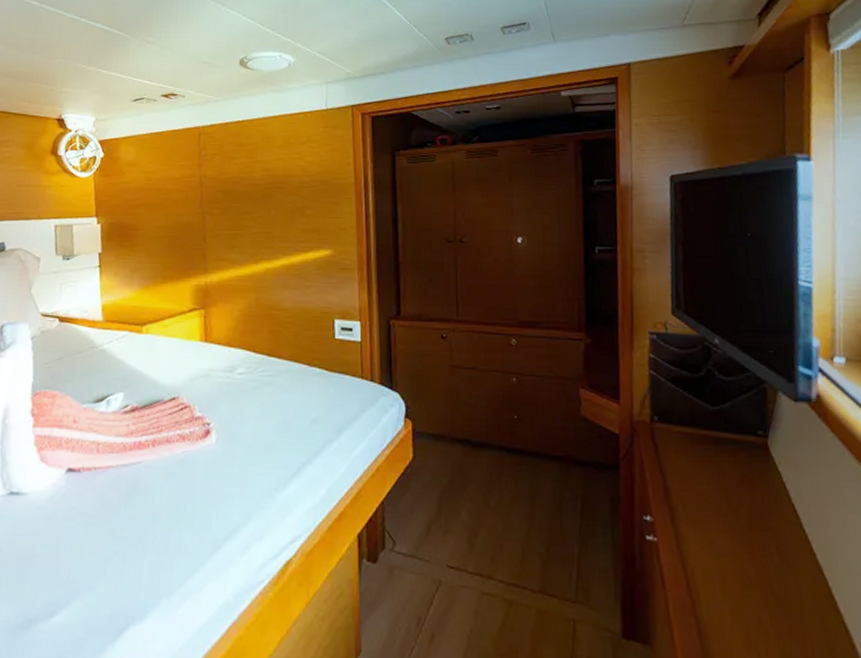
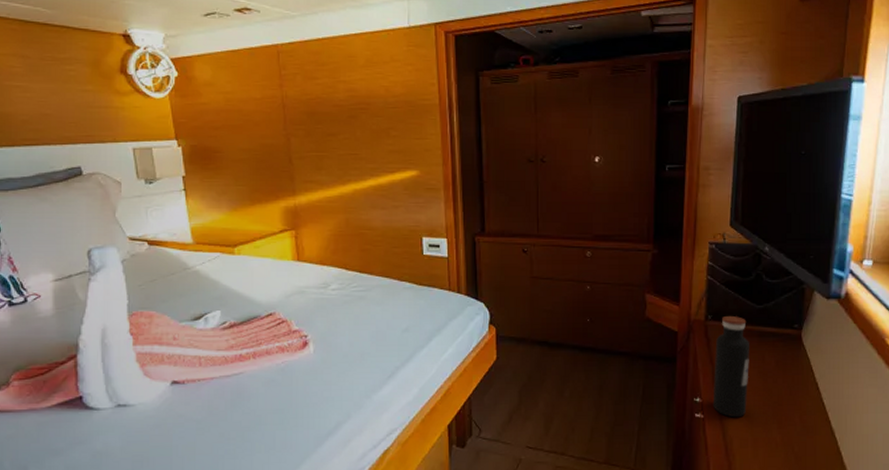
water bottle: none [665,417,709,543] -> present [713,315,749,418]

